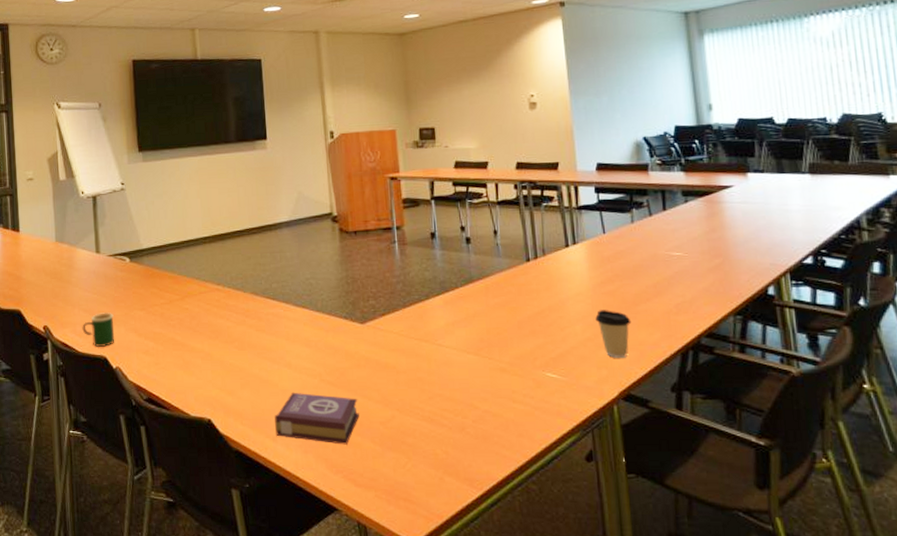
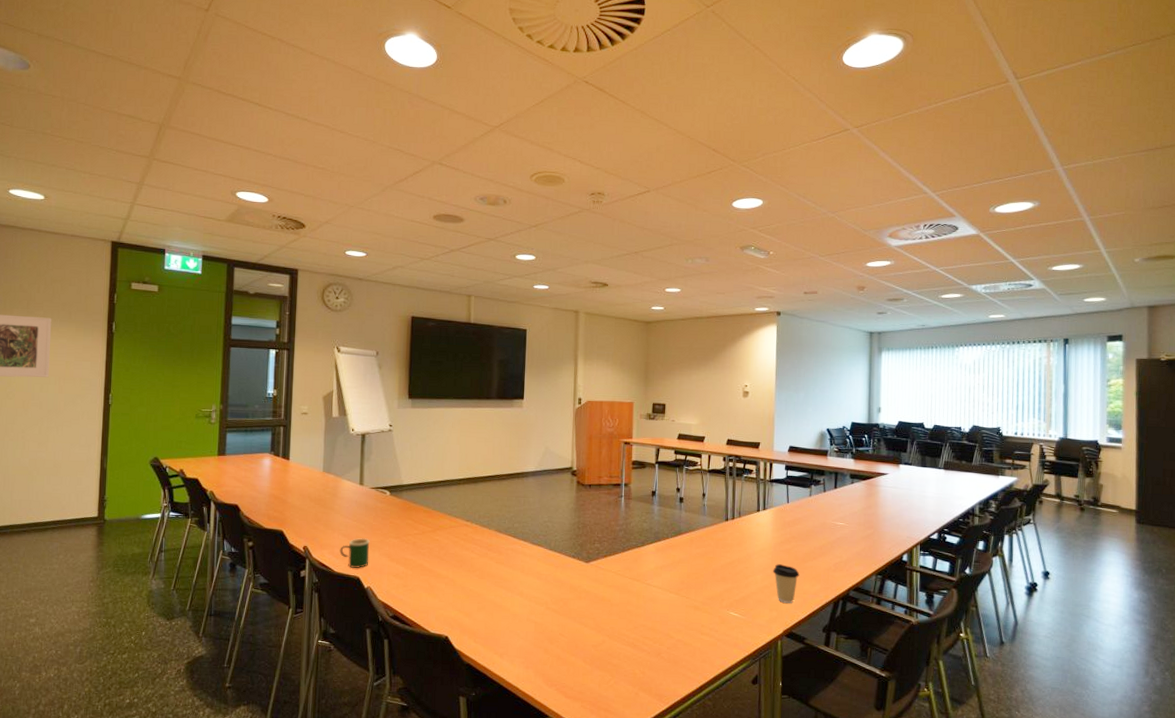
book: present [275,392,359,445] -> none [503,616,576,663]

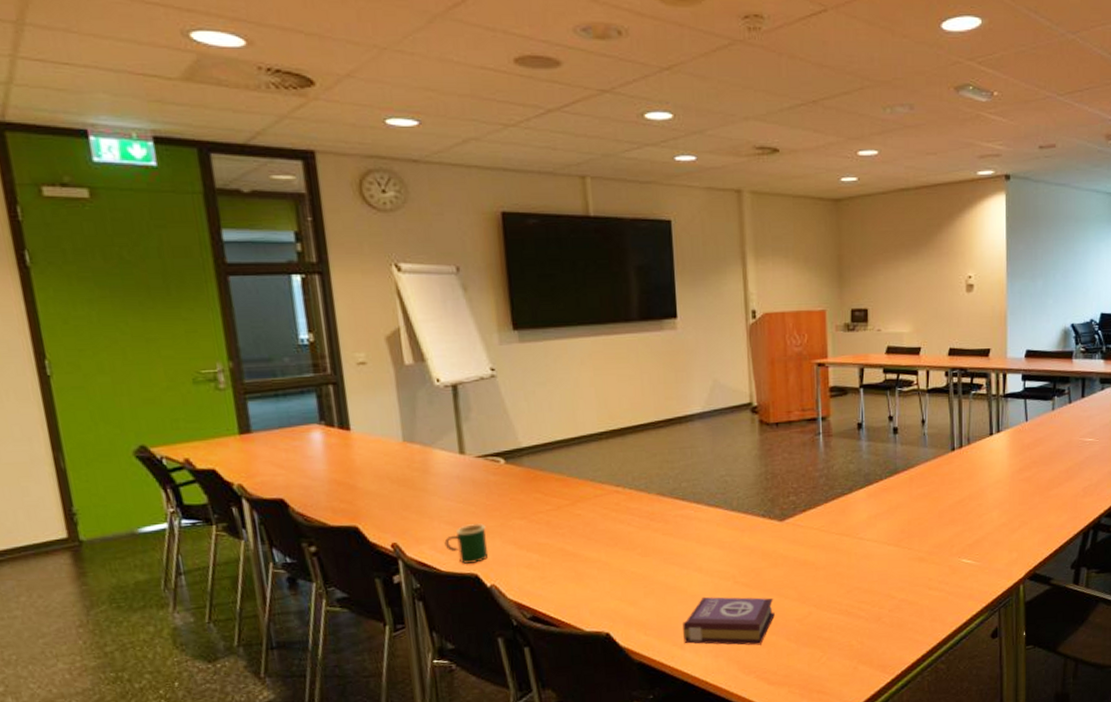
book: none [503,616,576,663] -> present [683,596,775,646]
coffee cup: present [773,564,800,603] -> none [1011,495,1043,541]

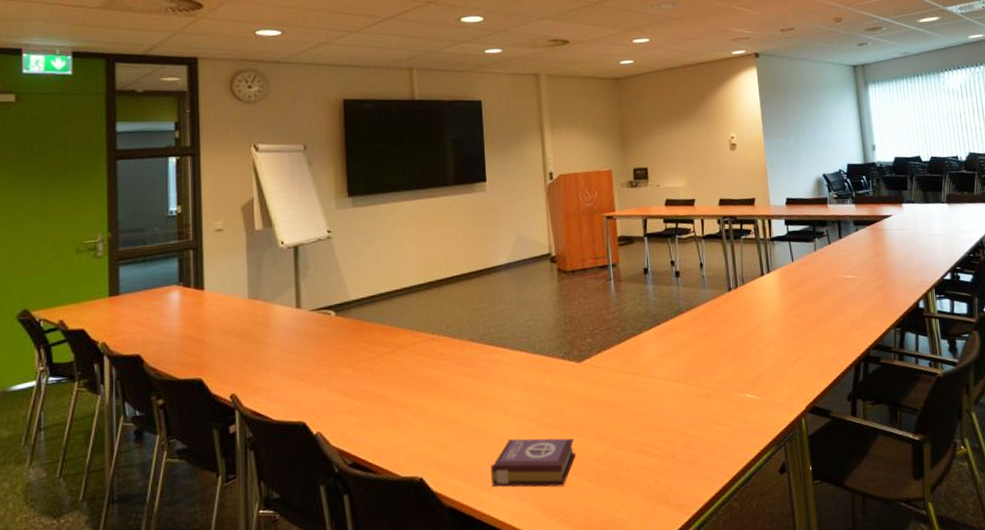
mug: present [444,523,489,564] -> none [277,373,316,412]

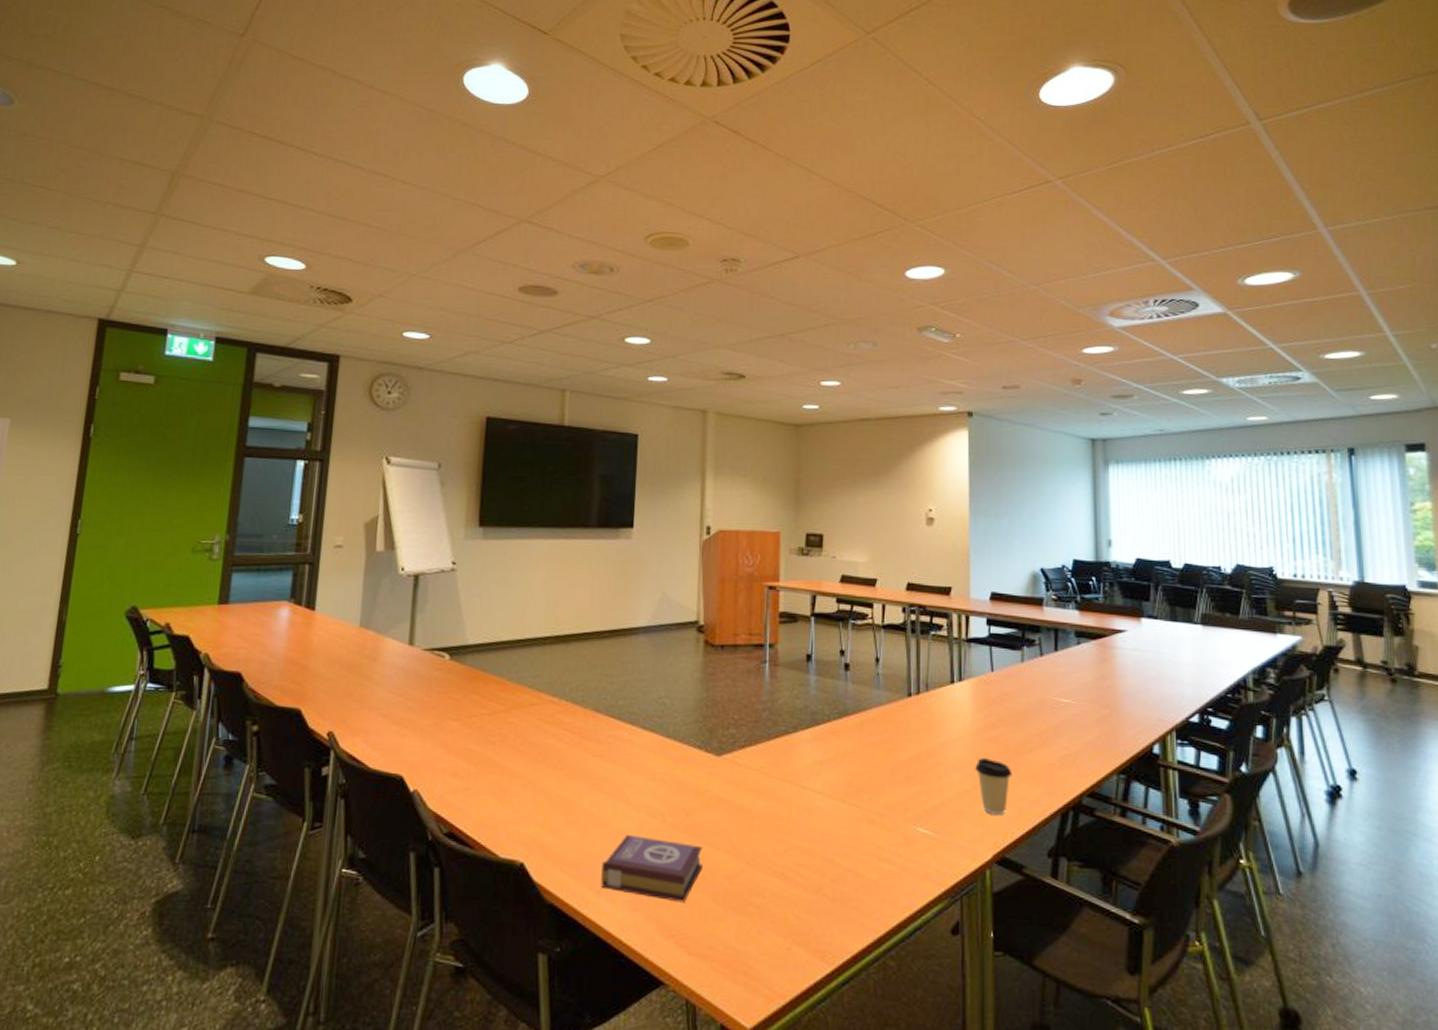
coffee cup: none [786,331,816,375] -> present [975,758,1013,815]

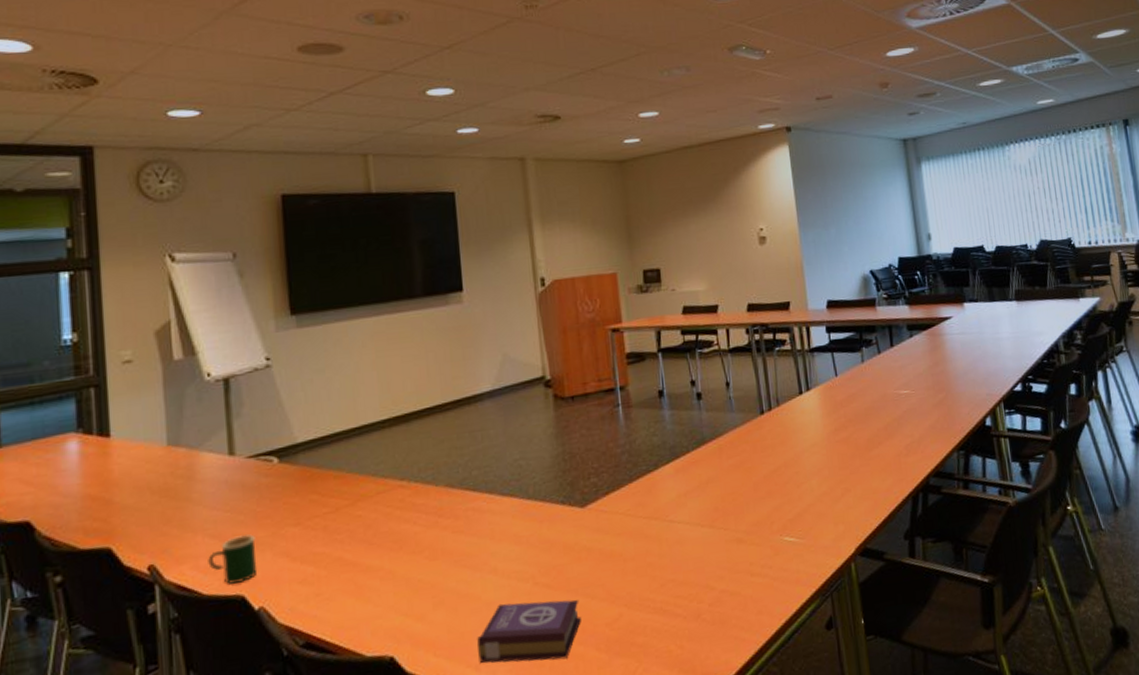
mug: none [377,720,420,763] -> present [208,534,258,584]
coffee cup: present [975,758,1013,815] -> none [830,459,865,511]

